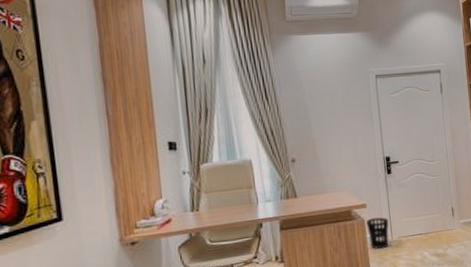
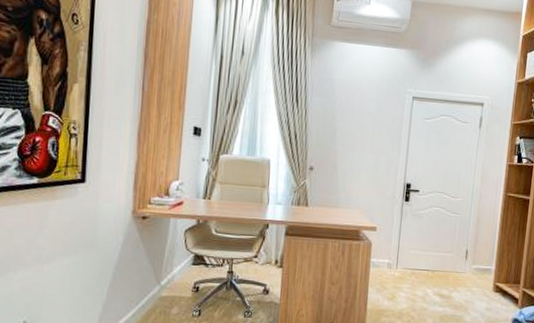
wastebasket: present [366,217,389,250] -> none [372,243,397,277]

